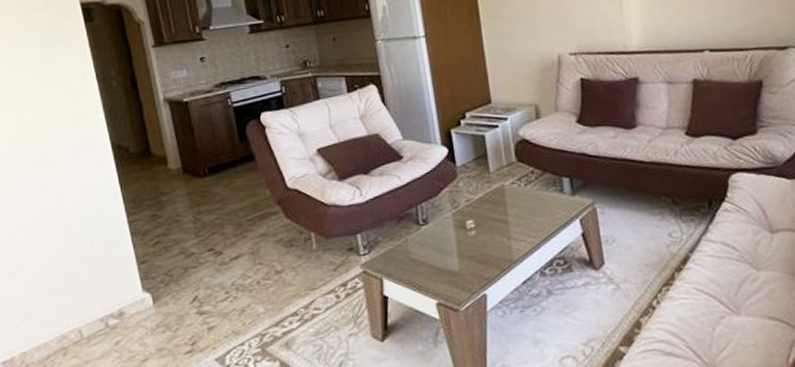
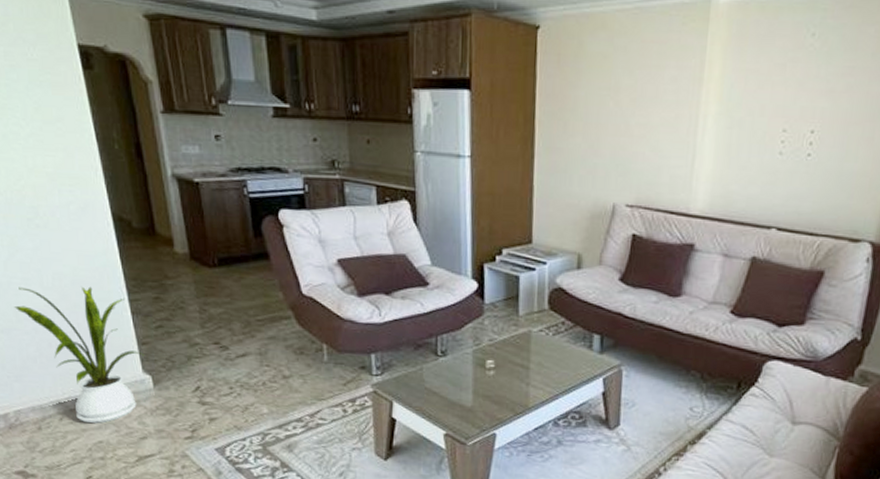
house plant: none [21,215,144,354] -> present [13,286,145,424]

